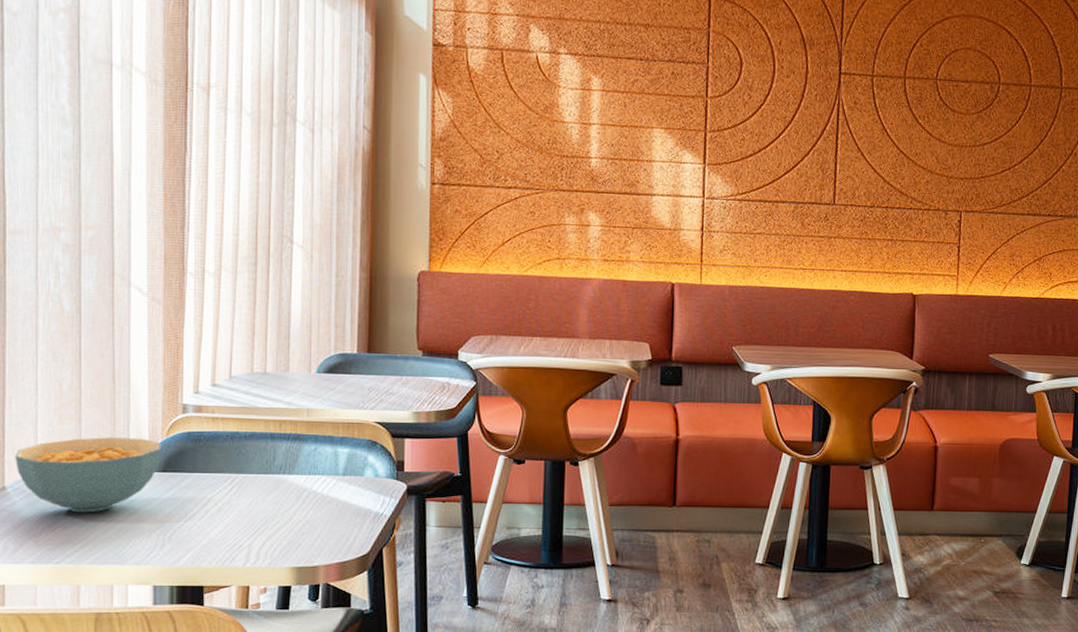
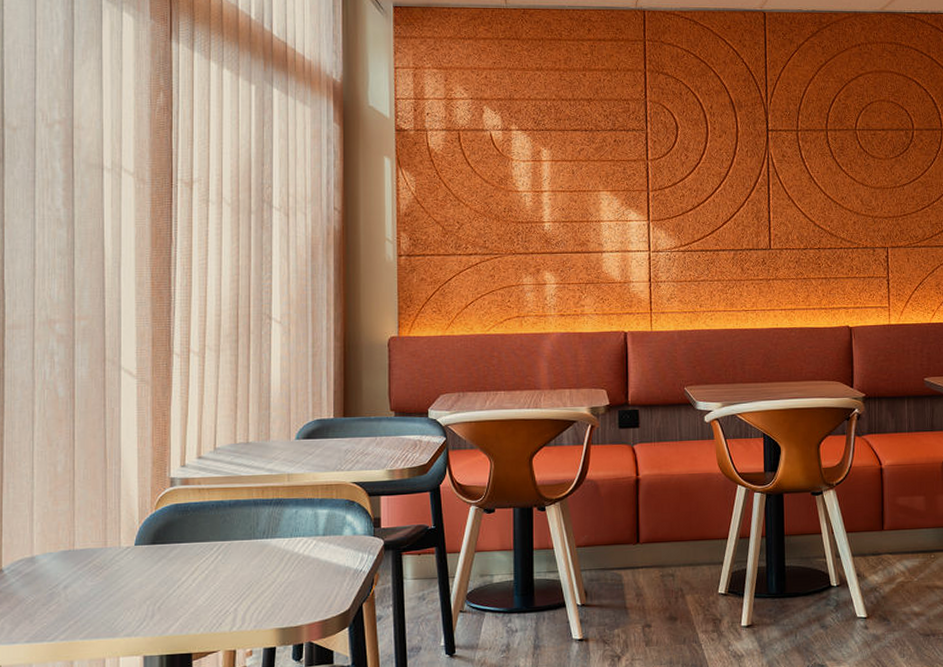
cereal bowl: present [15,437,162,513] -> none [12,513,151,590]

